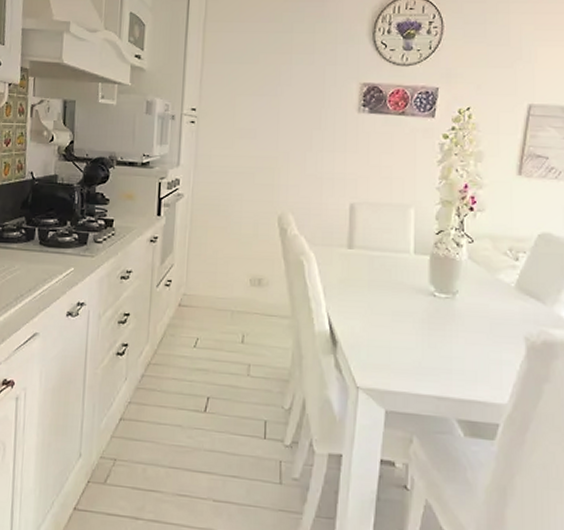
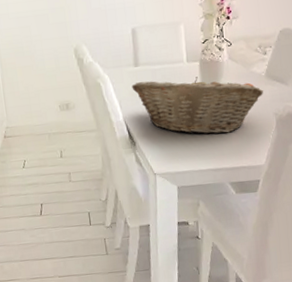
fruit basket: none [341,268,513,352] -> present [131,77,264,134]

